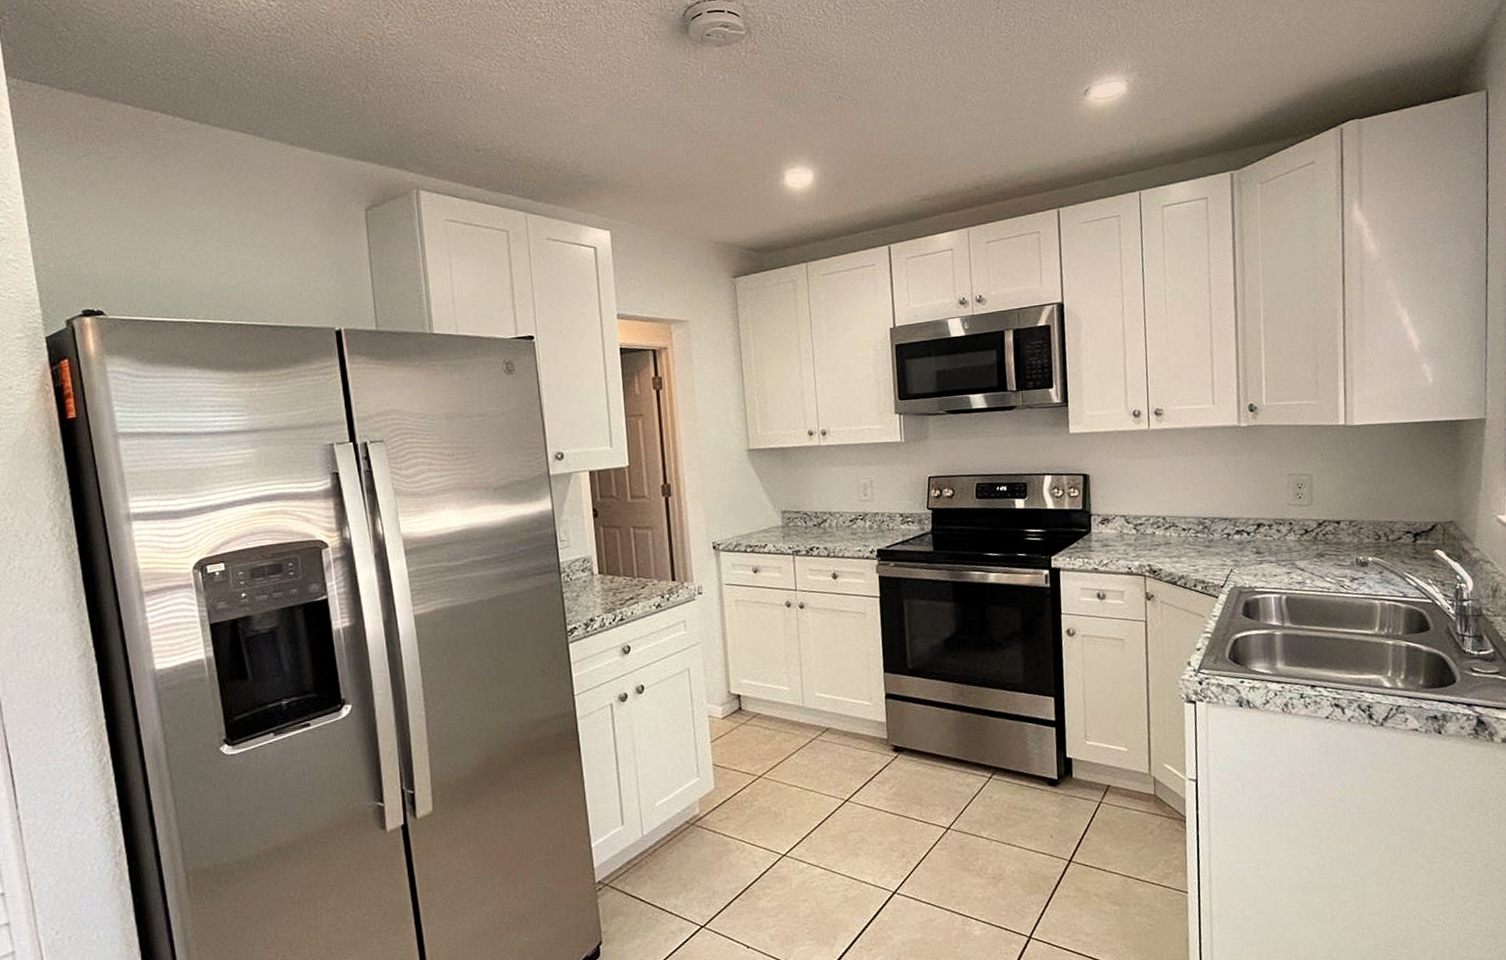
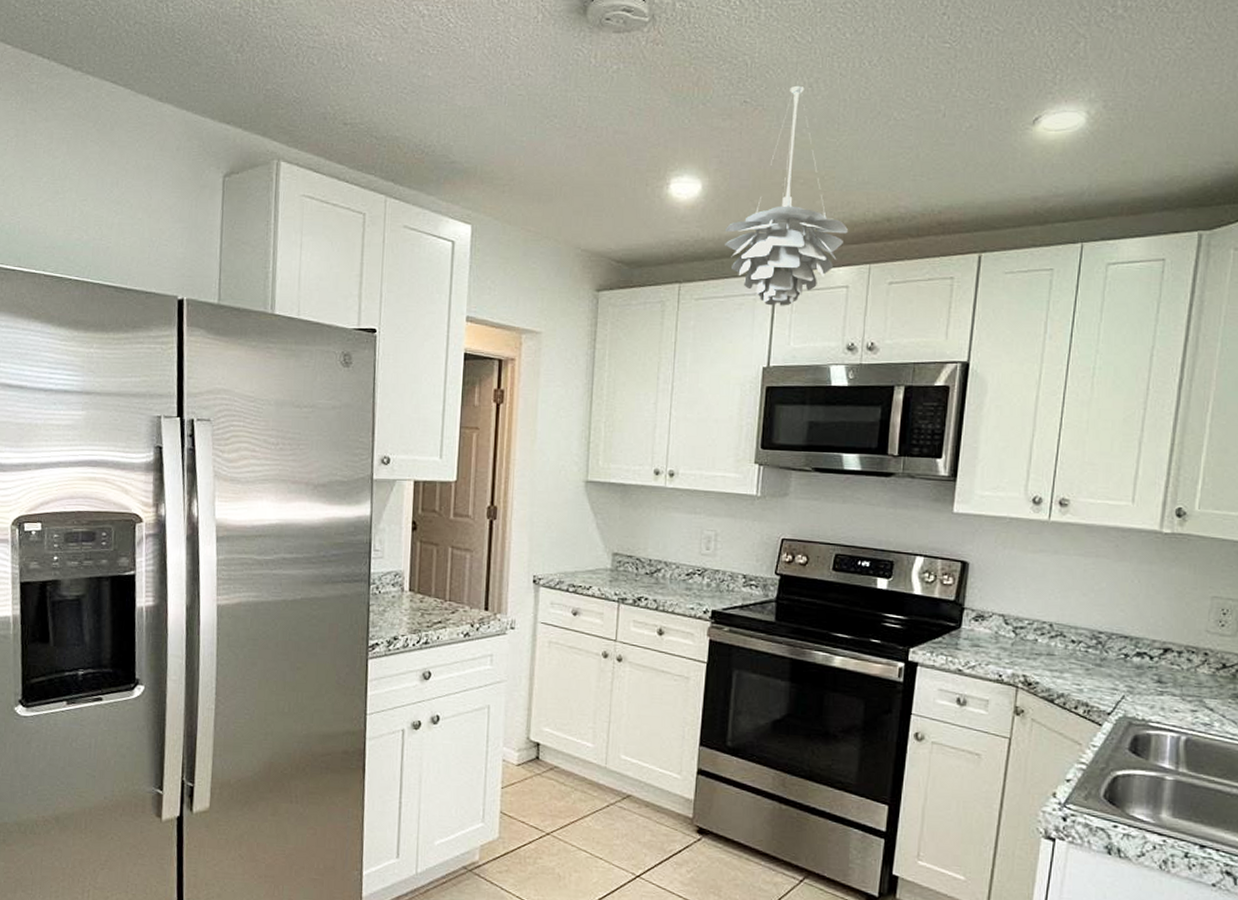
pendant light: none [839,79,946,274] -> present [725,85,849,306]

